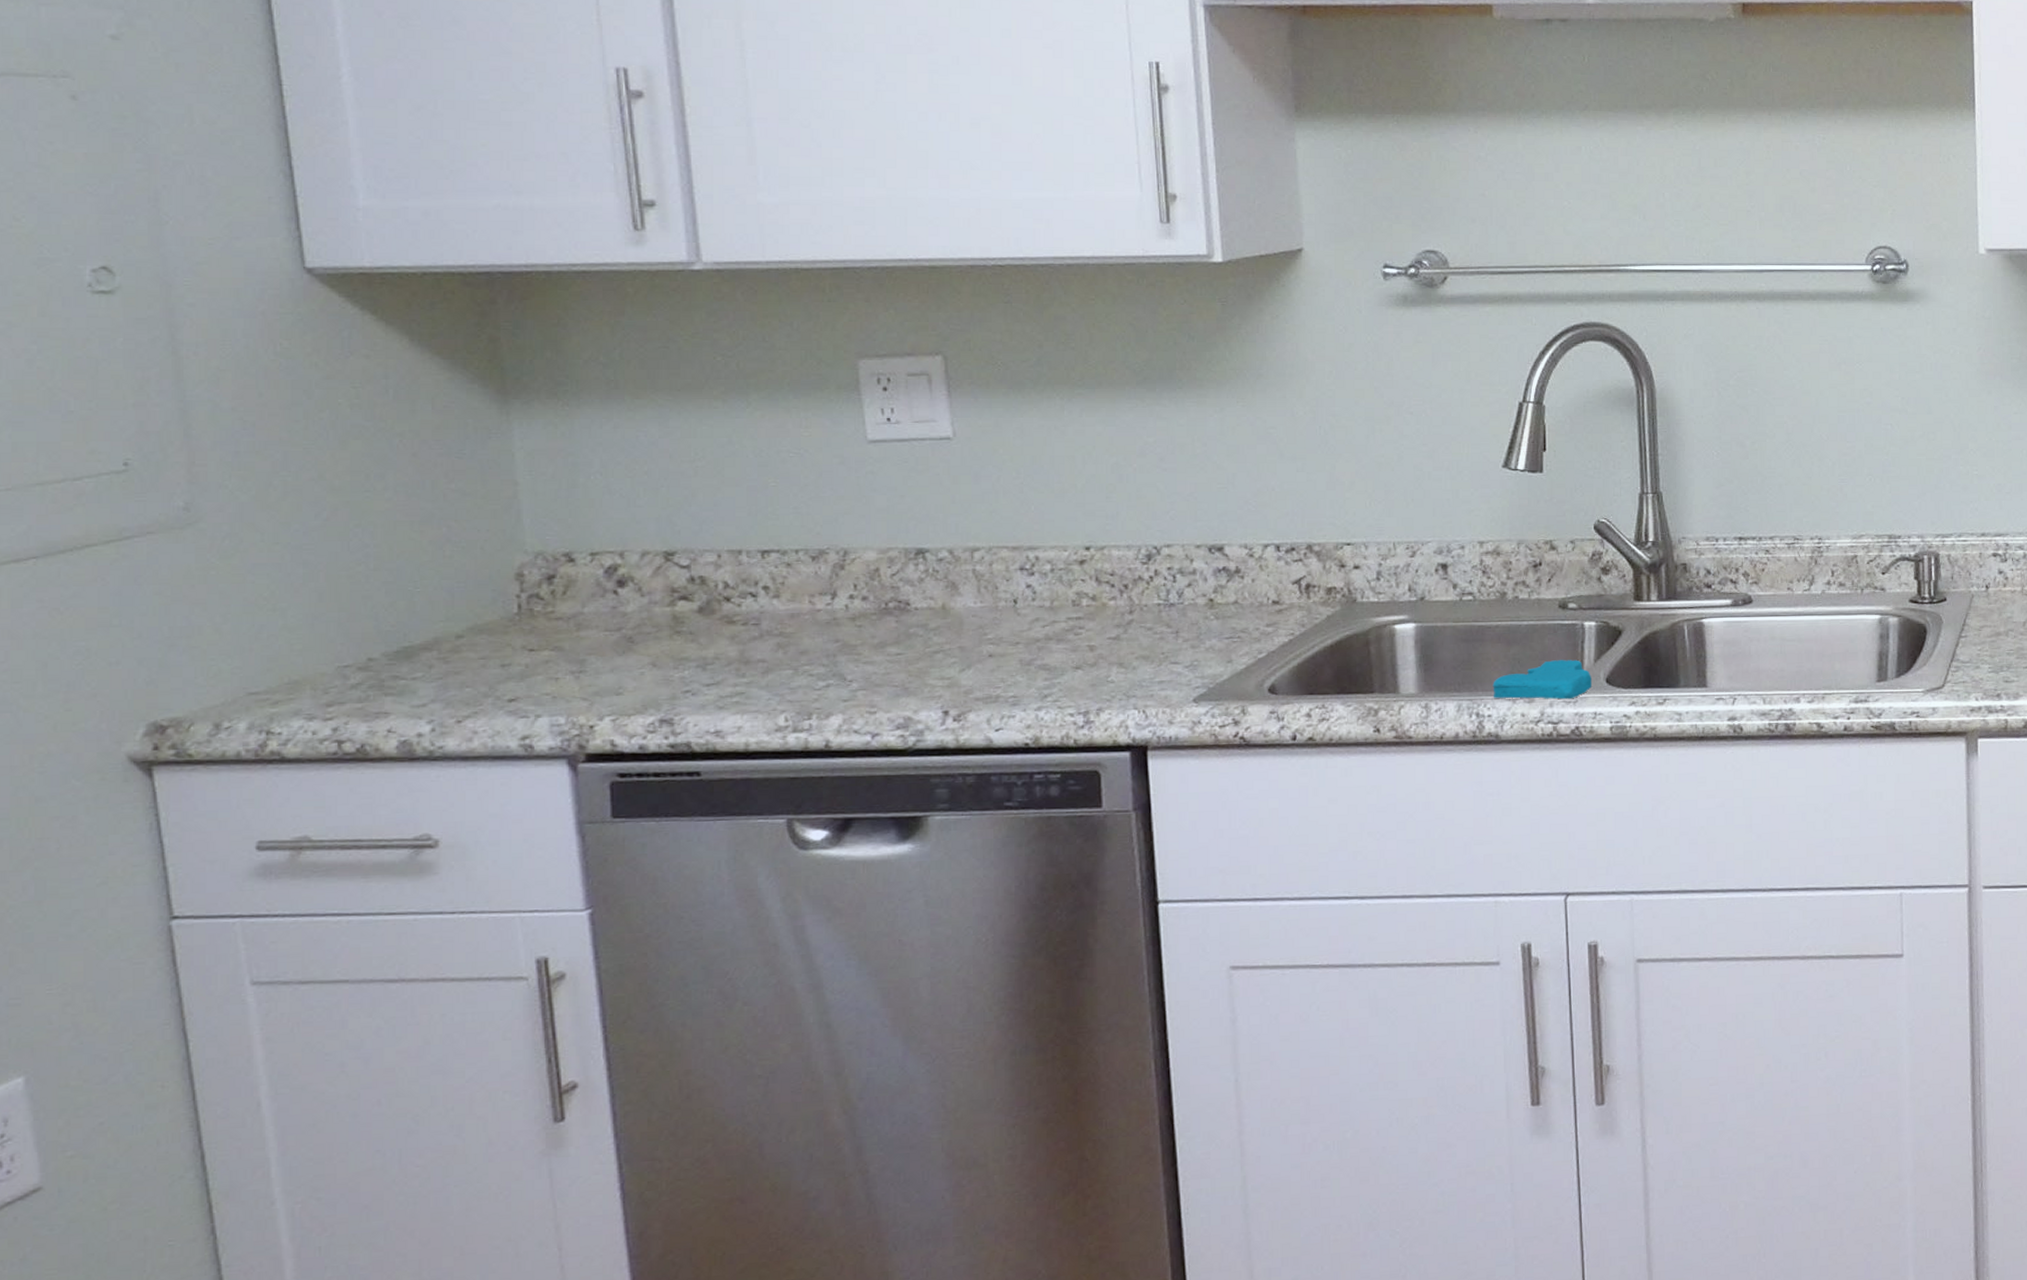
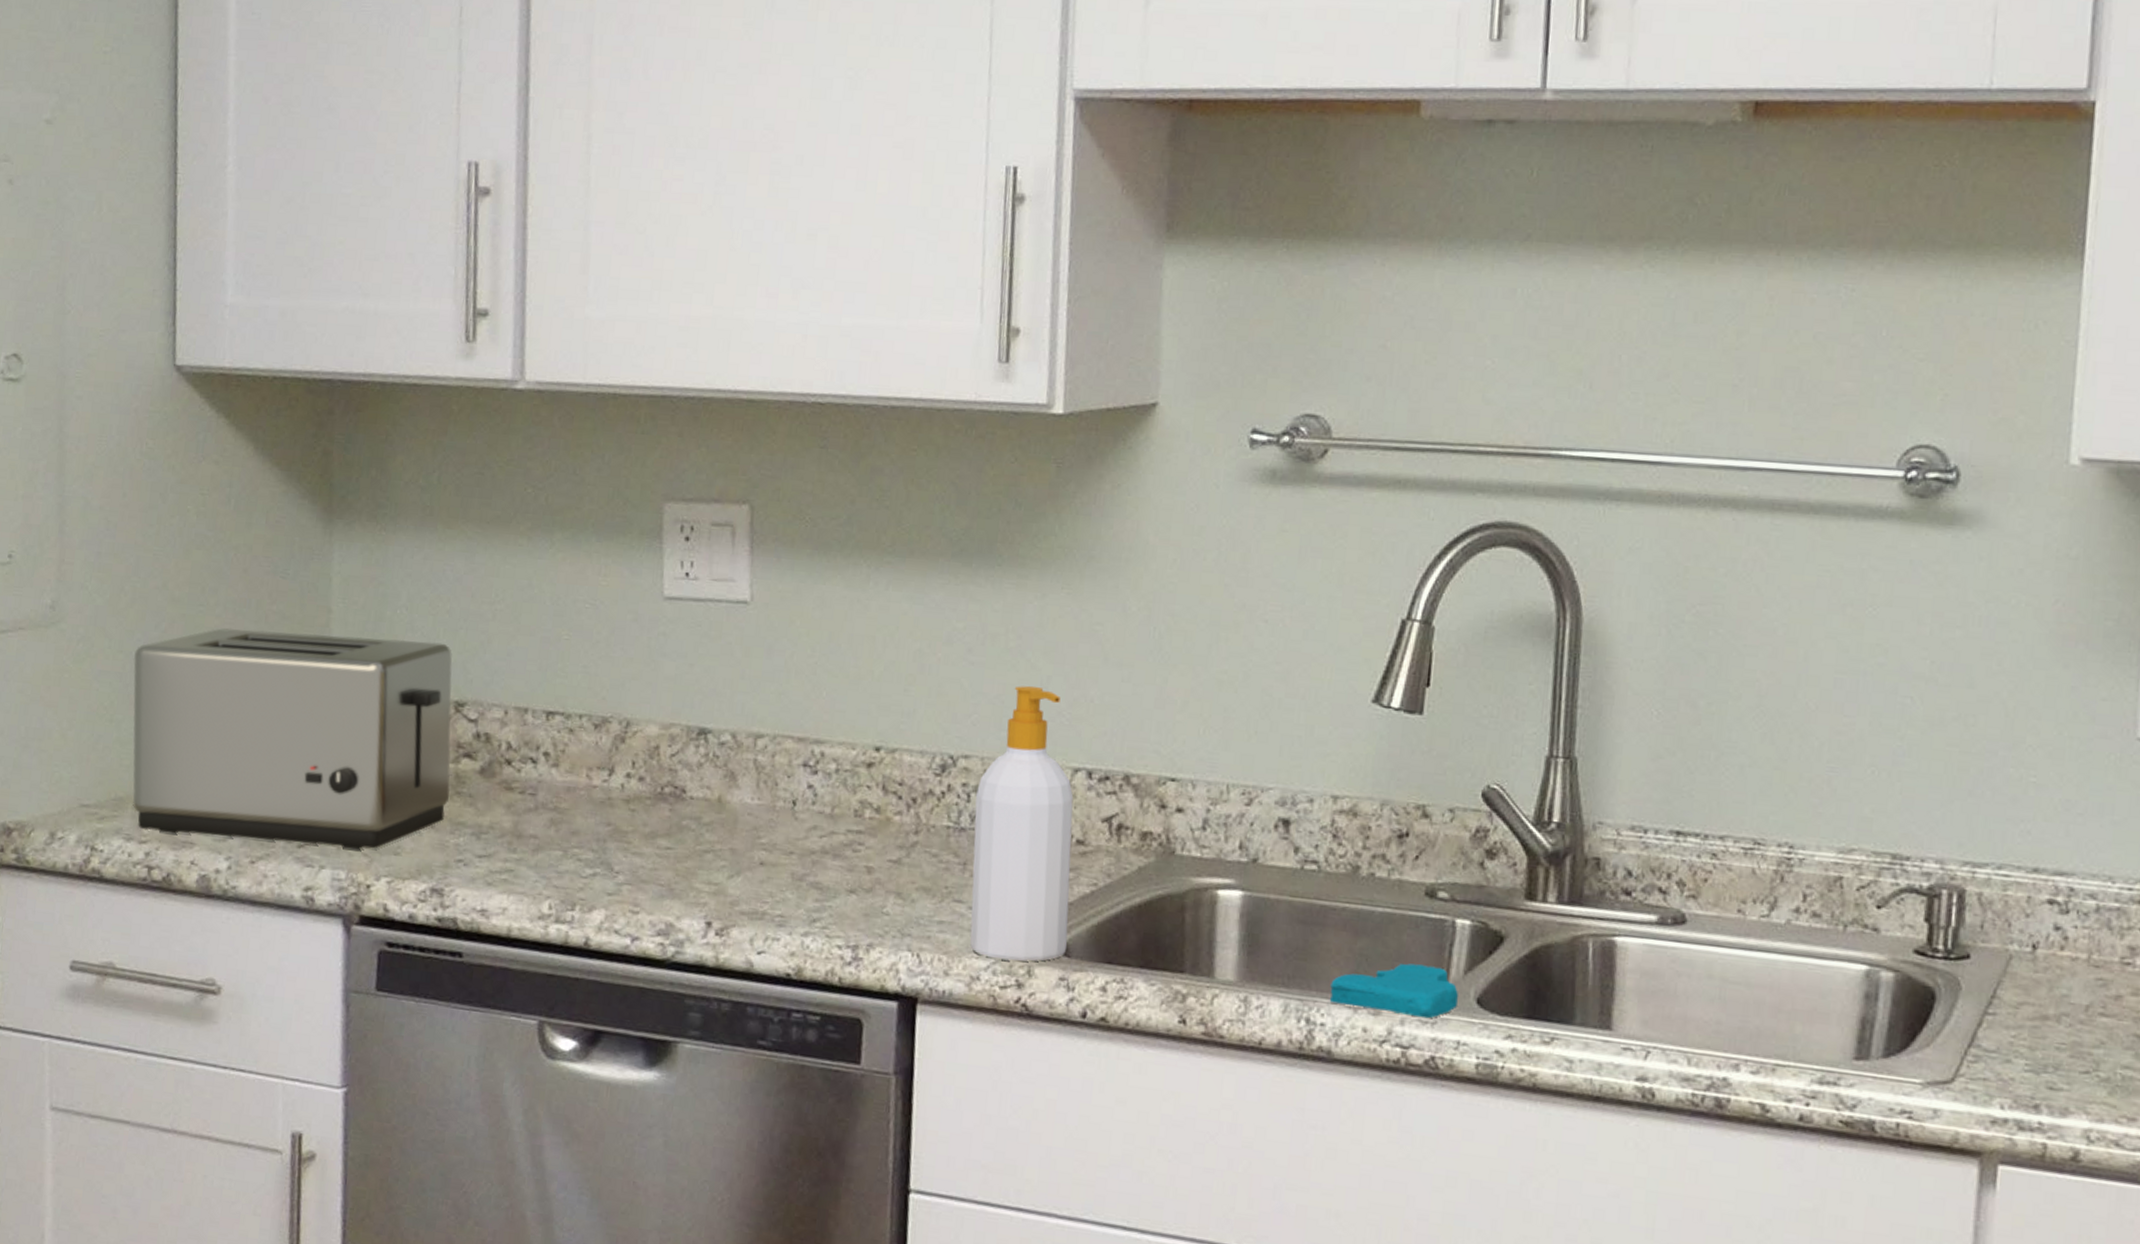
toaster: none [294,501,668,708] -> present [132,628,452,850]
soap bottle: none [1181,483,1274,705] -> present [970,686,1074,962]

